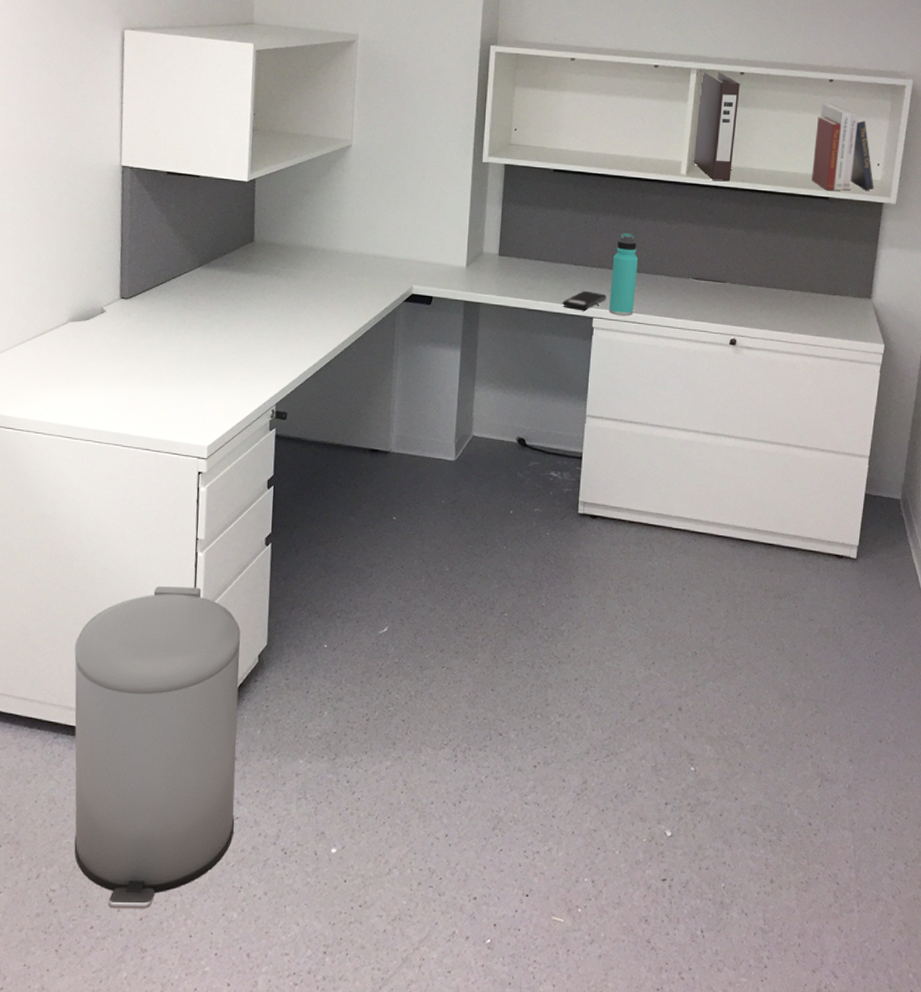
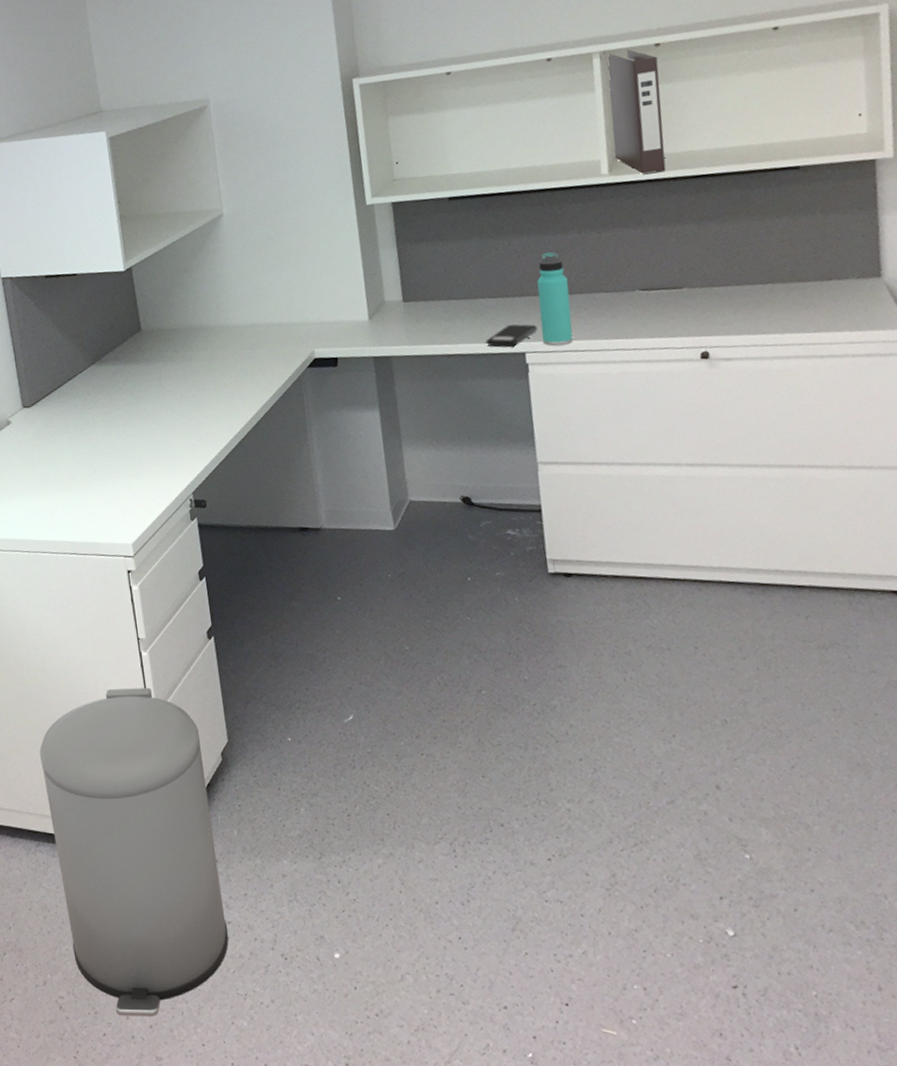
books: present [812,103,874,191] -> none [766,54,859,159]

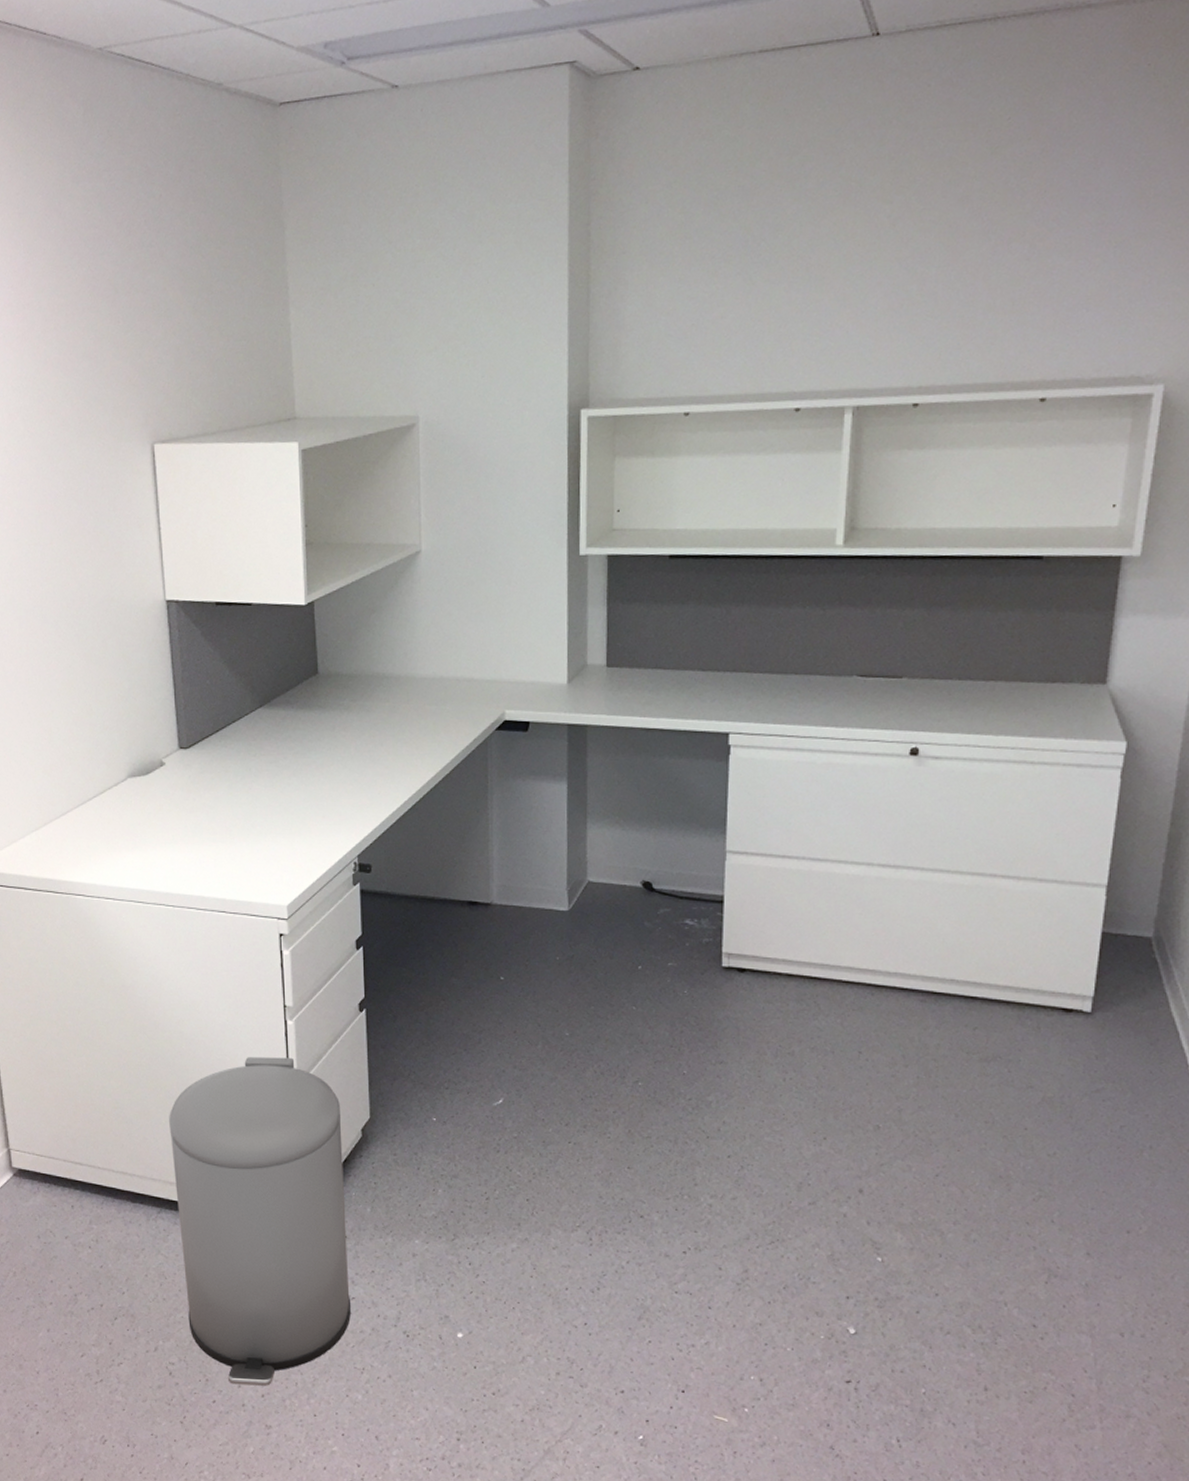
phone: present [486,324,538,347] -> none [689,701,745,725]
thermos bottle: present [537,251,574,347] -> none [748,625,785,729]
binder: present [606,49,667,174] -> none [852,407,913,549]

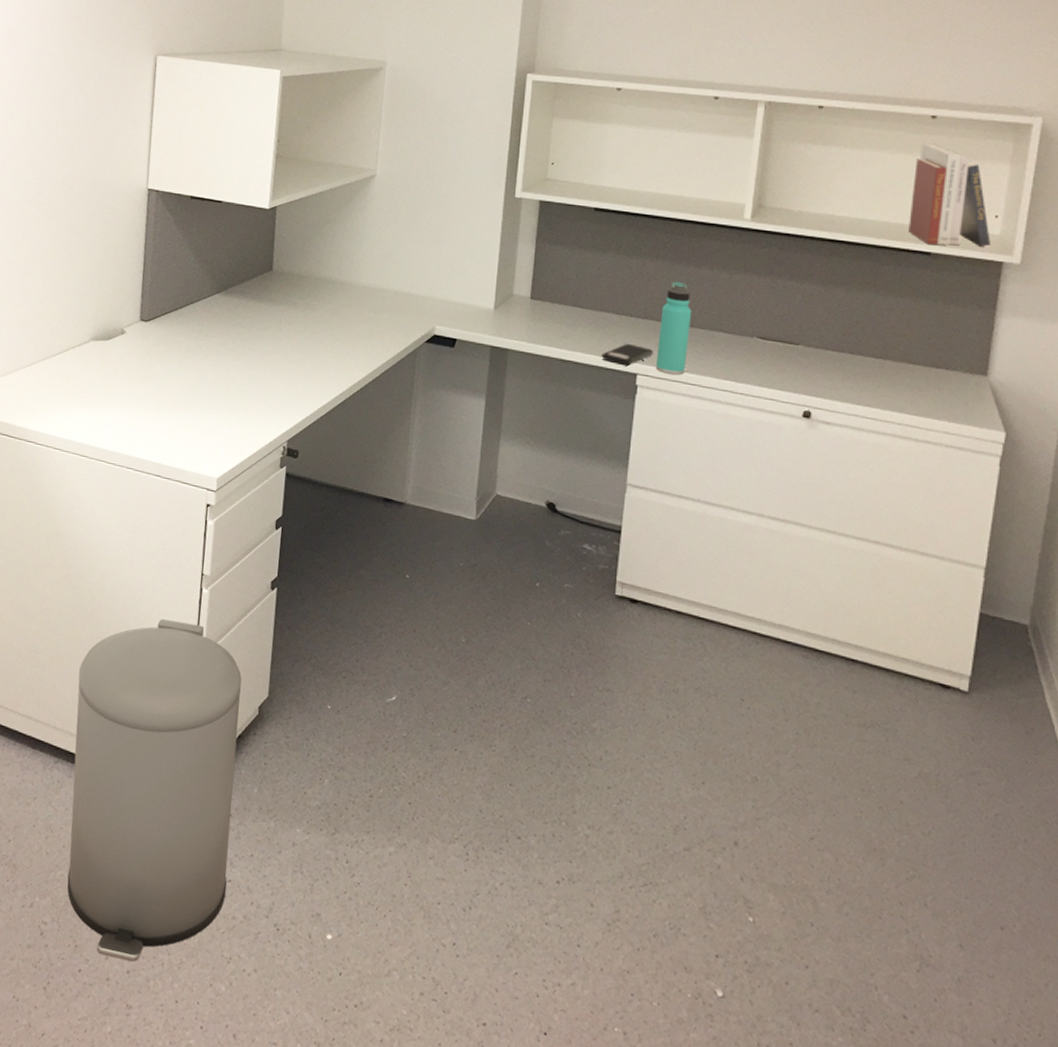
phone: none [689,701,745,725] -> present [601,343,653,366]
thermos bottle: none [748,625,785,729] -> present [655,281,692,376]
books: none [1018,430,1108,548] -> present [909,143,991,247]

